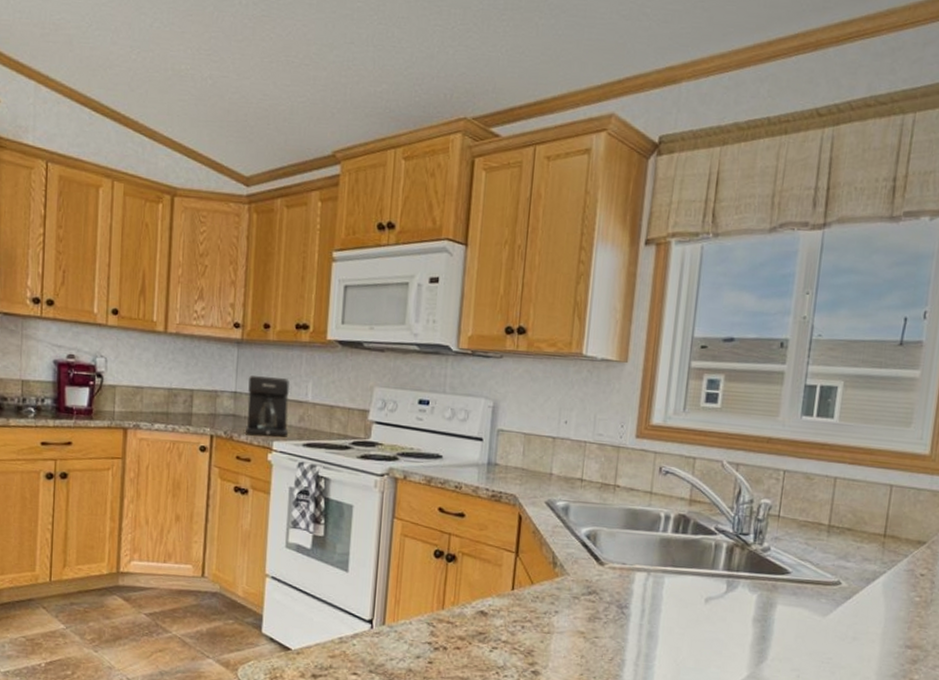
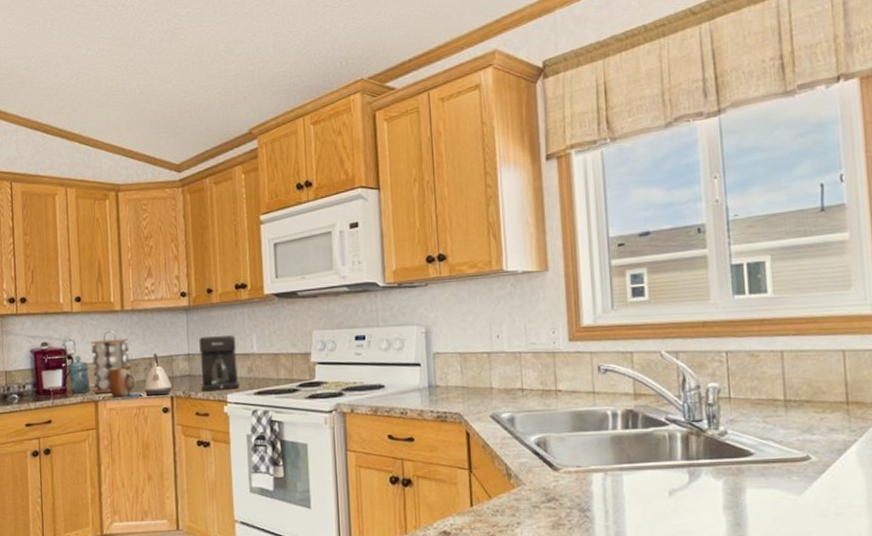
canister: none [96,375,121,418] -> present [68,356,90,394]
spice rack: none [124,352,170,422] -> present [90,330,133,394]
ceramic jug: none [133,394,179,431] -> present [103,366,142,401]
kettle: none [181,385,213,433] -> present [144,353,172,396]

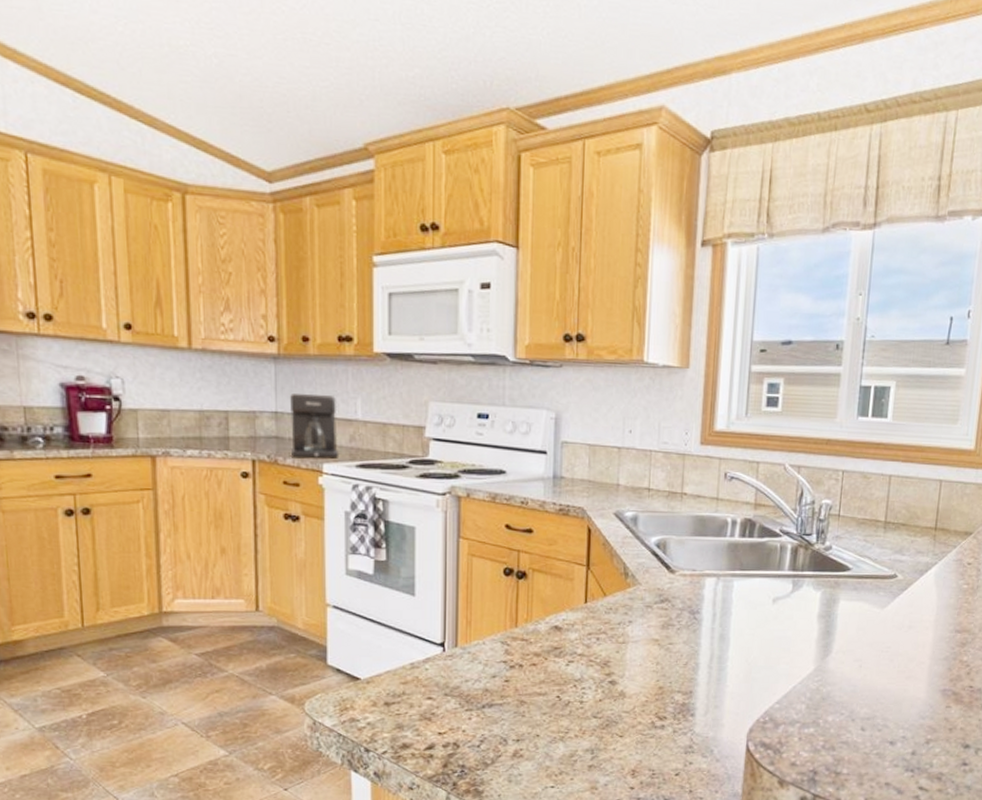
canister: present [68,356,90,394] -> none [114,398,145,445]
spice rack: present [90,330,133,394] -> none [145,371,202,448]
ceramic jug: present [103,366,142,401] -> none [162,417,215,458]
kettle: present [144,353,172,396] -> none [217,406,253,457]

